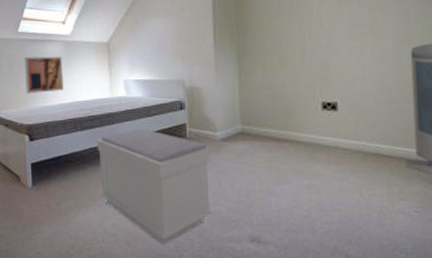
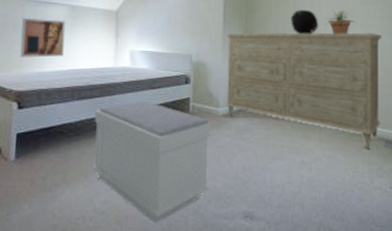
dresser: none [218,41,401,170] -> present [225,32,382,149]
decorative sphere: none [287,22,319,50] -> present [291,9,318,35]
potted plant: none [326,18,362,46] -> present [325,10,354,34]

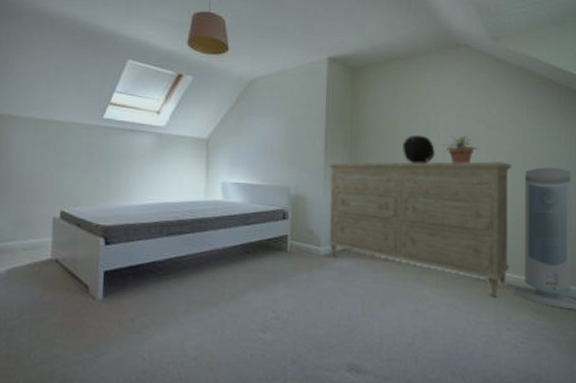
wall art: present [20,18,66,58] -> none [106,148,153,190]
bench: present [92,100,212,223] -> none [183,237,312,372]

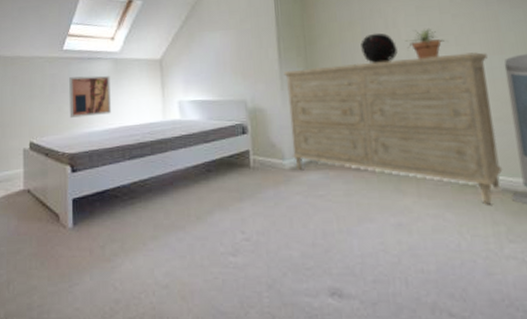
wall art: none [106,148,153,190] -> present [69,75,111,118]

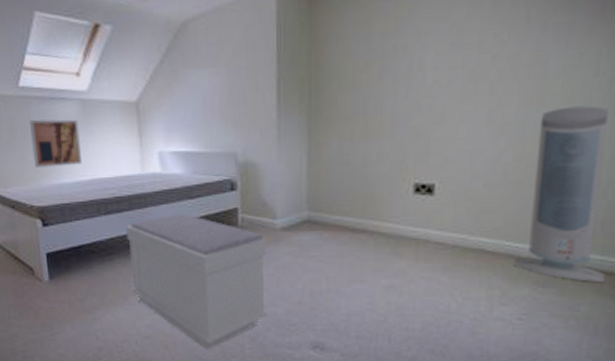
bench: none [147,156,284,299] -> present [125,213,268,349]
dresser: present [284,52,503,205] -> none [282,103,524,270]
decorative sphere: present [360,32,398,64] -> none [376,76,419,115]
potted plant: present [405,28,446,59] -> none [430,71,479,110]

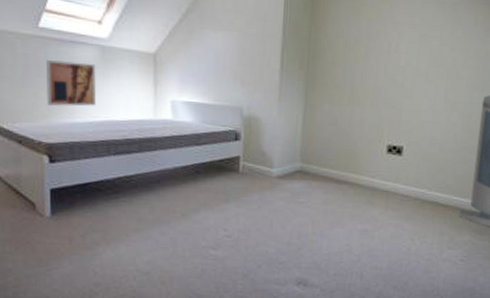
bench: present [125,213,268,349] -> none [133,158,264,285]

